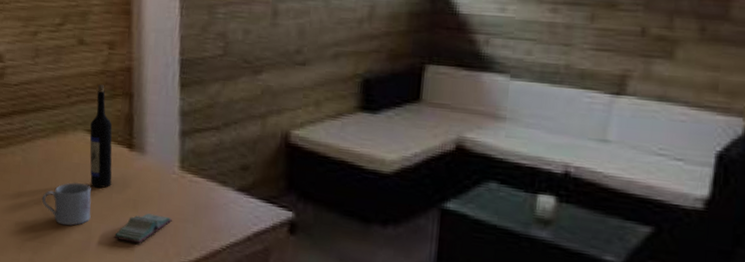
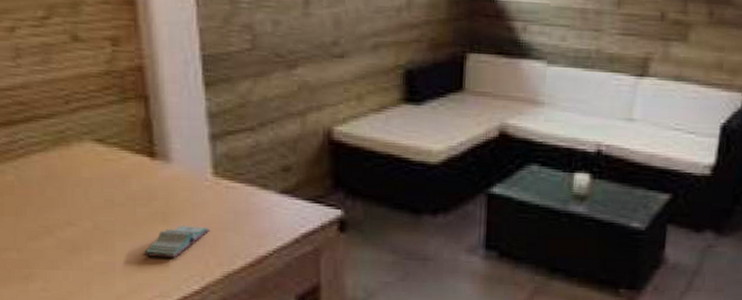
mug: present [41,181,91,226] -> none [48,198,112,248]
wine bottle: present [89,84,112,189] -> none [99,86,134,204]

